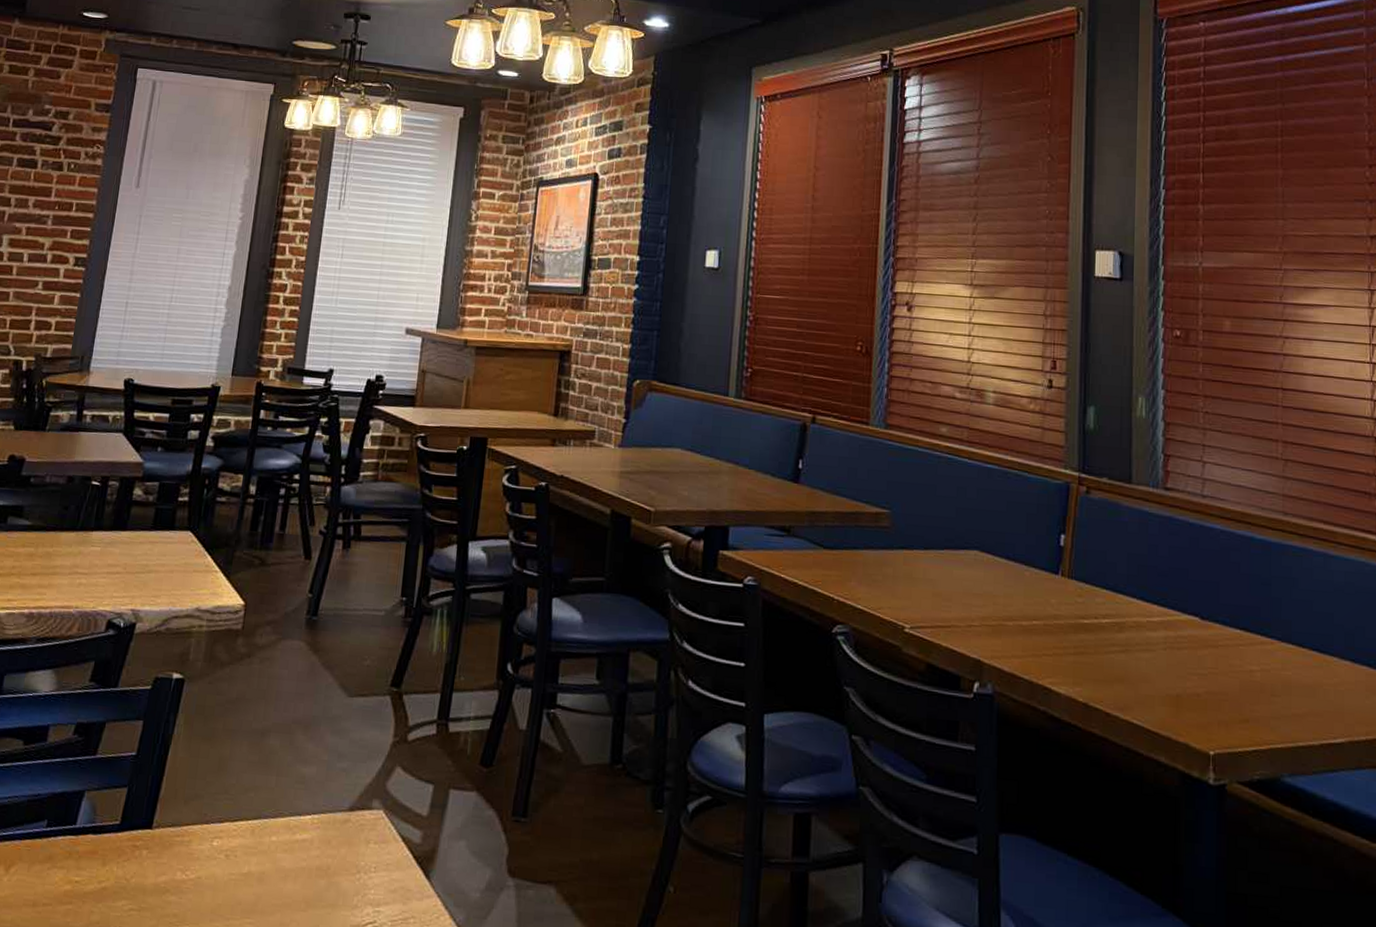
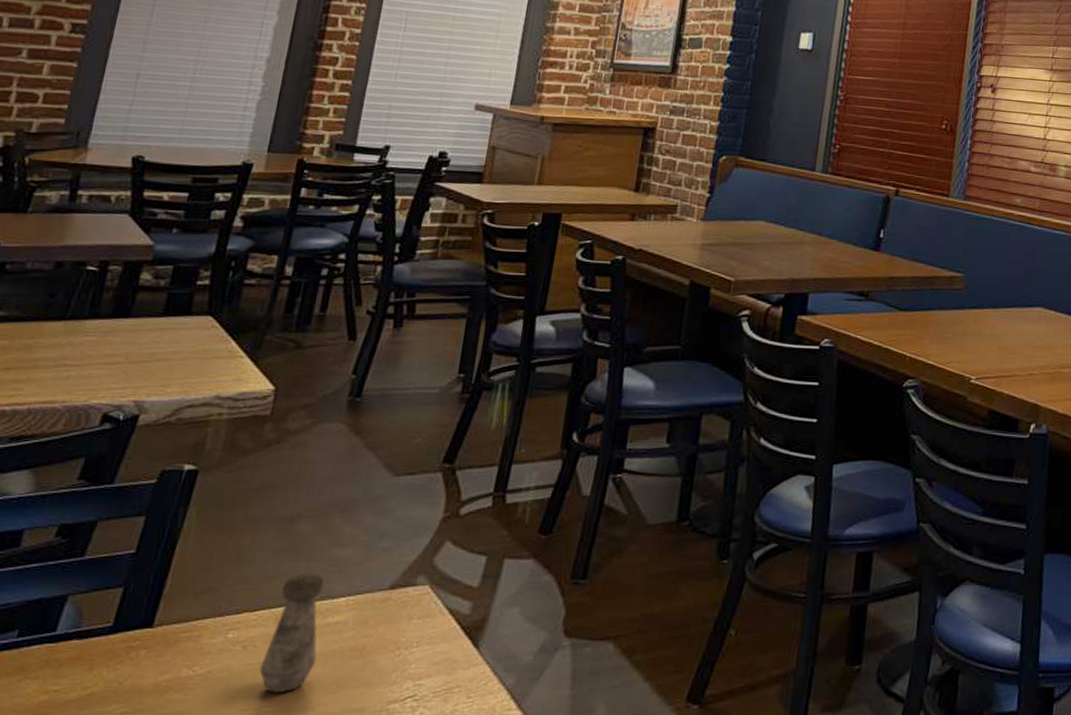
salt shaker: none [240,786,292,906] -> present [259,572,325,693]

